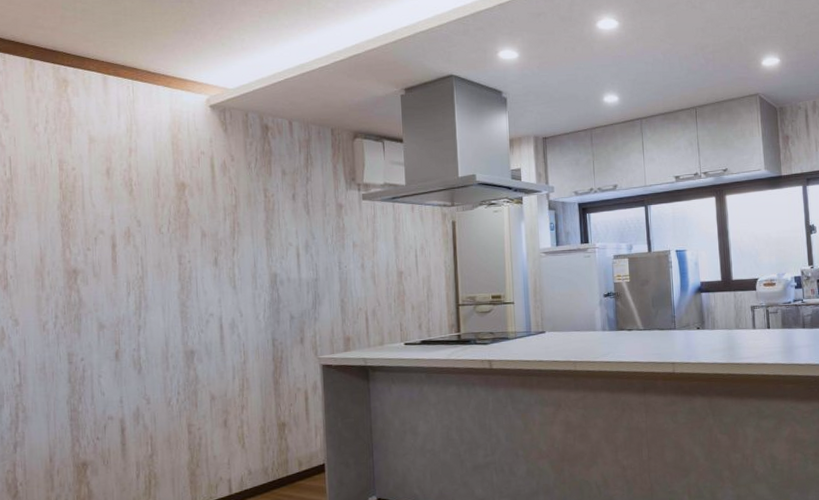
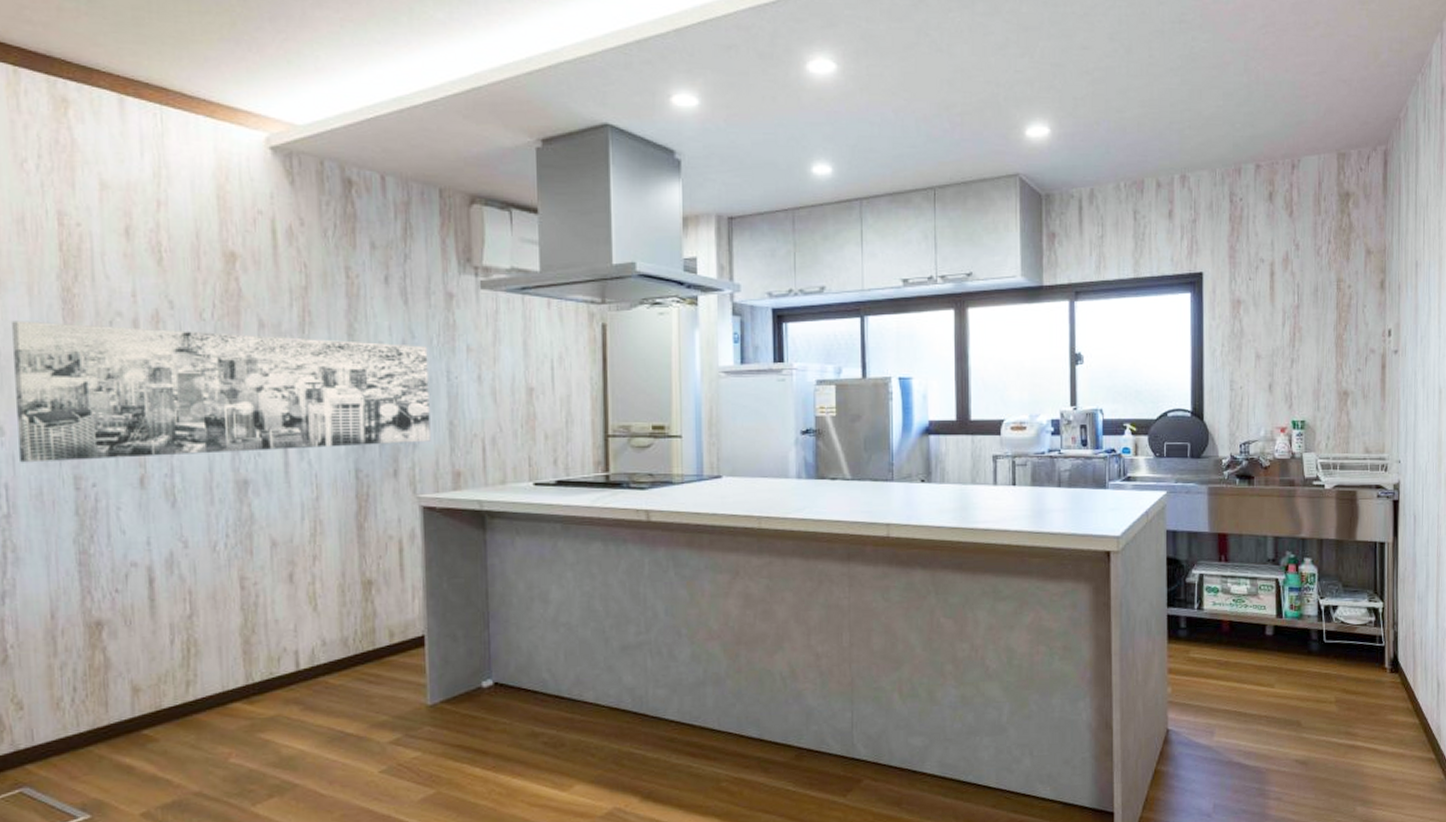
wall art: none [25,240,328,345] -> present [11,321,431,463]

